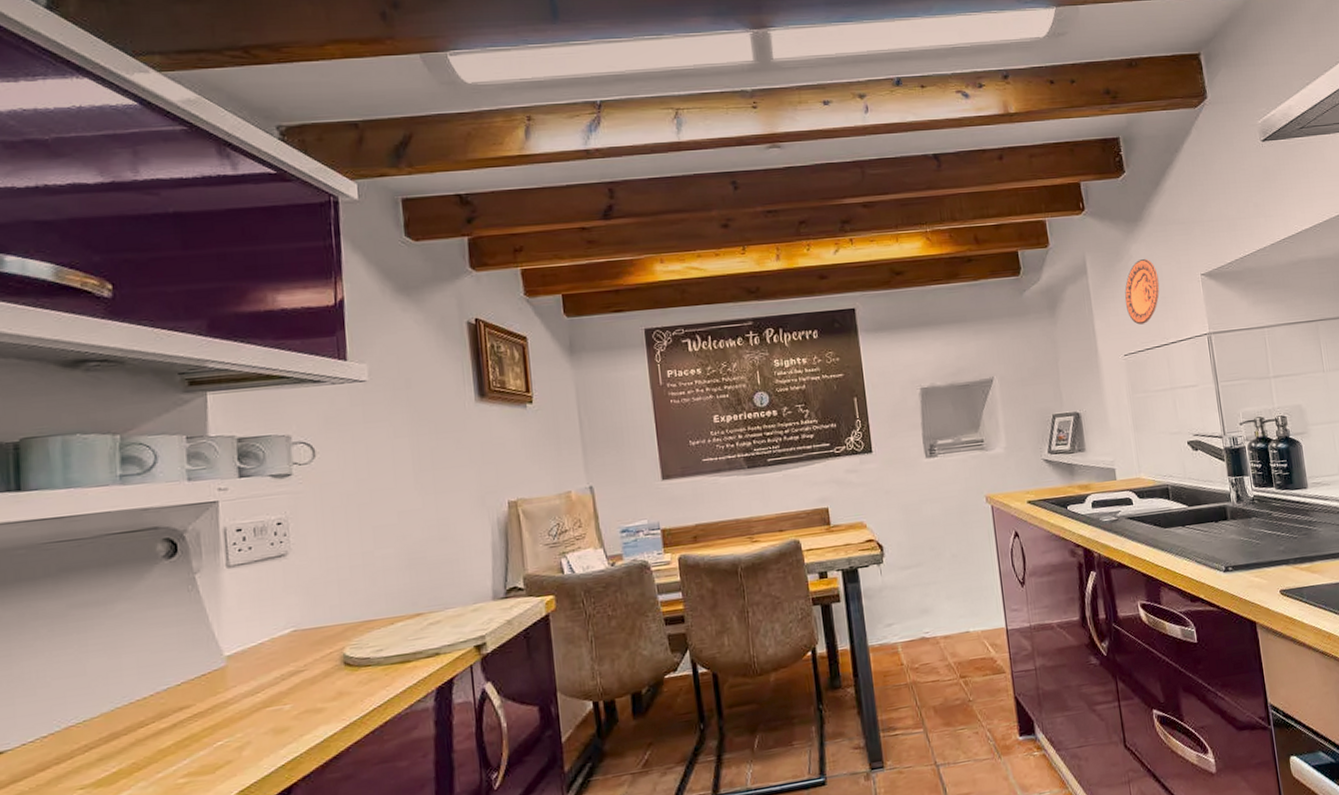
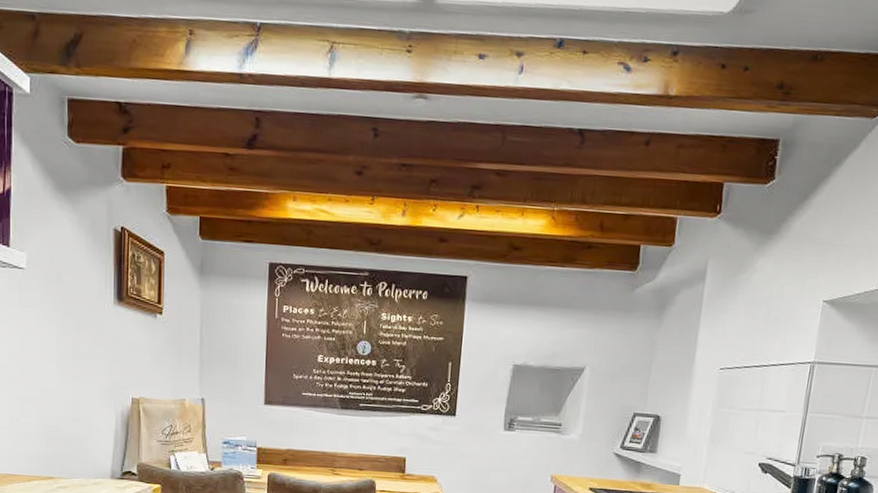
decorative plate: present [1124,258,1160,325] -> none [735,274,778,342]

